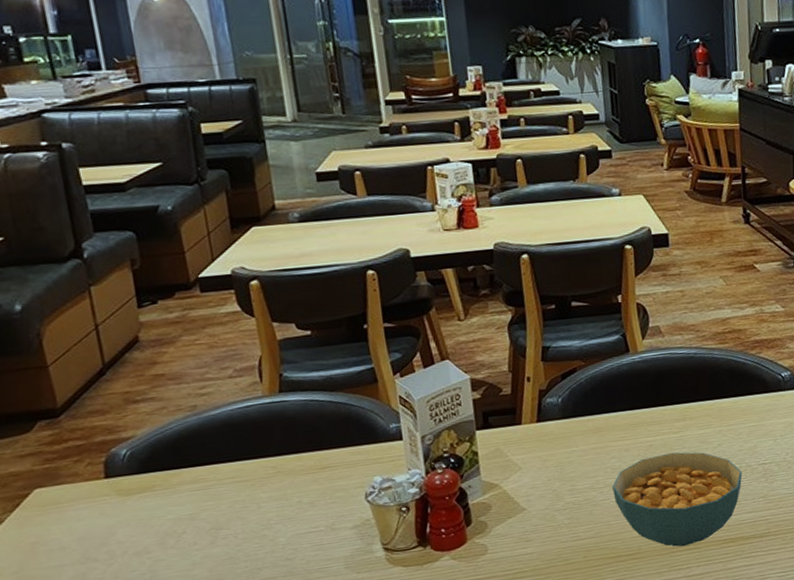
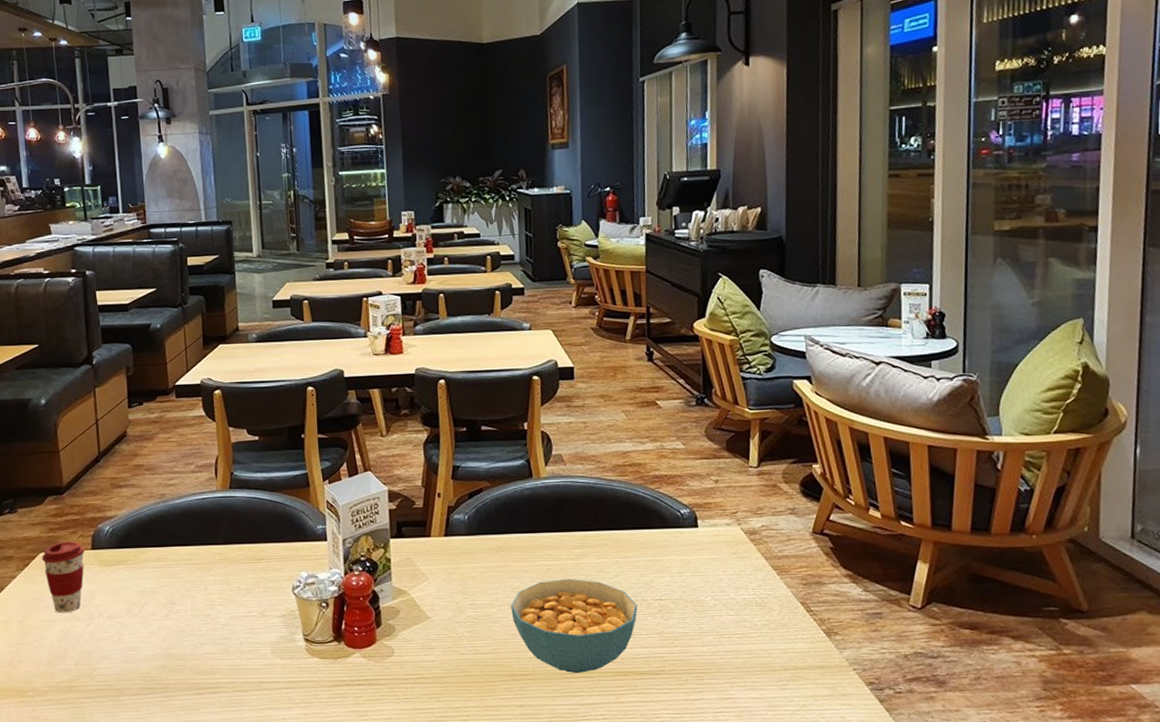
coffee cup: none [37,471,98,557] -> present [42,541,85,613]

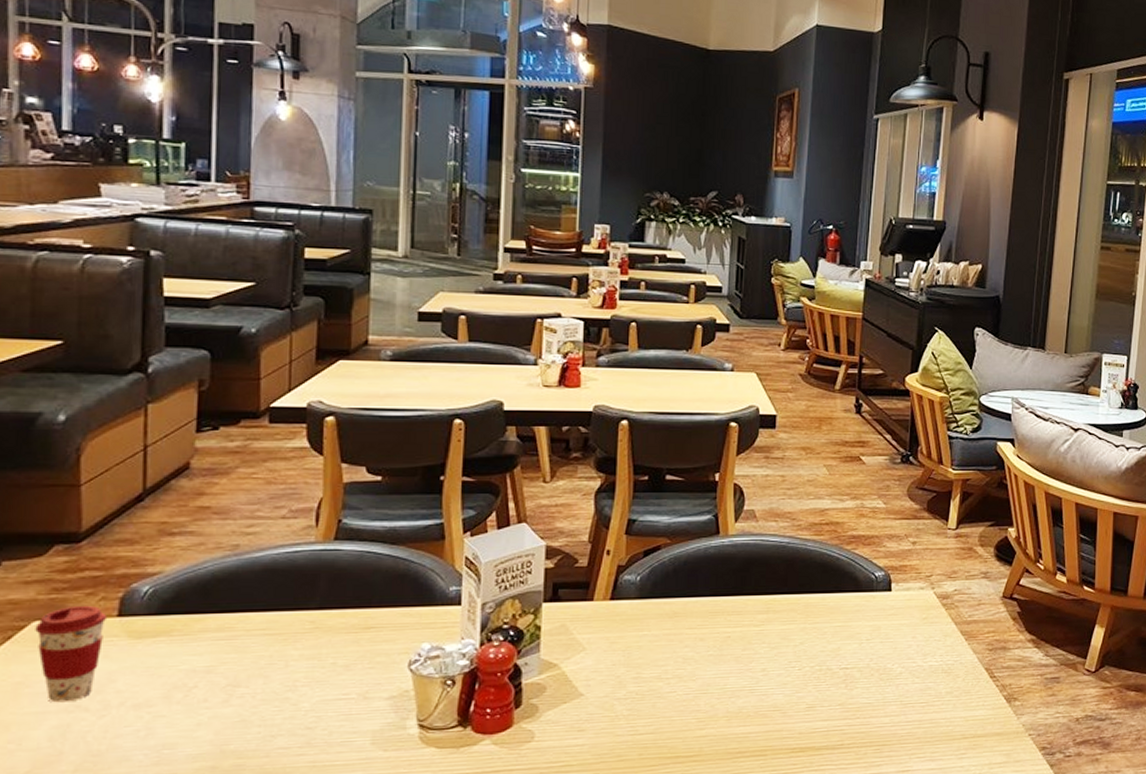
cereal bowl: present [511,578,638,674] -> none [681,646,822,753]

